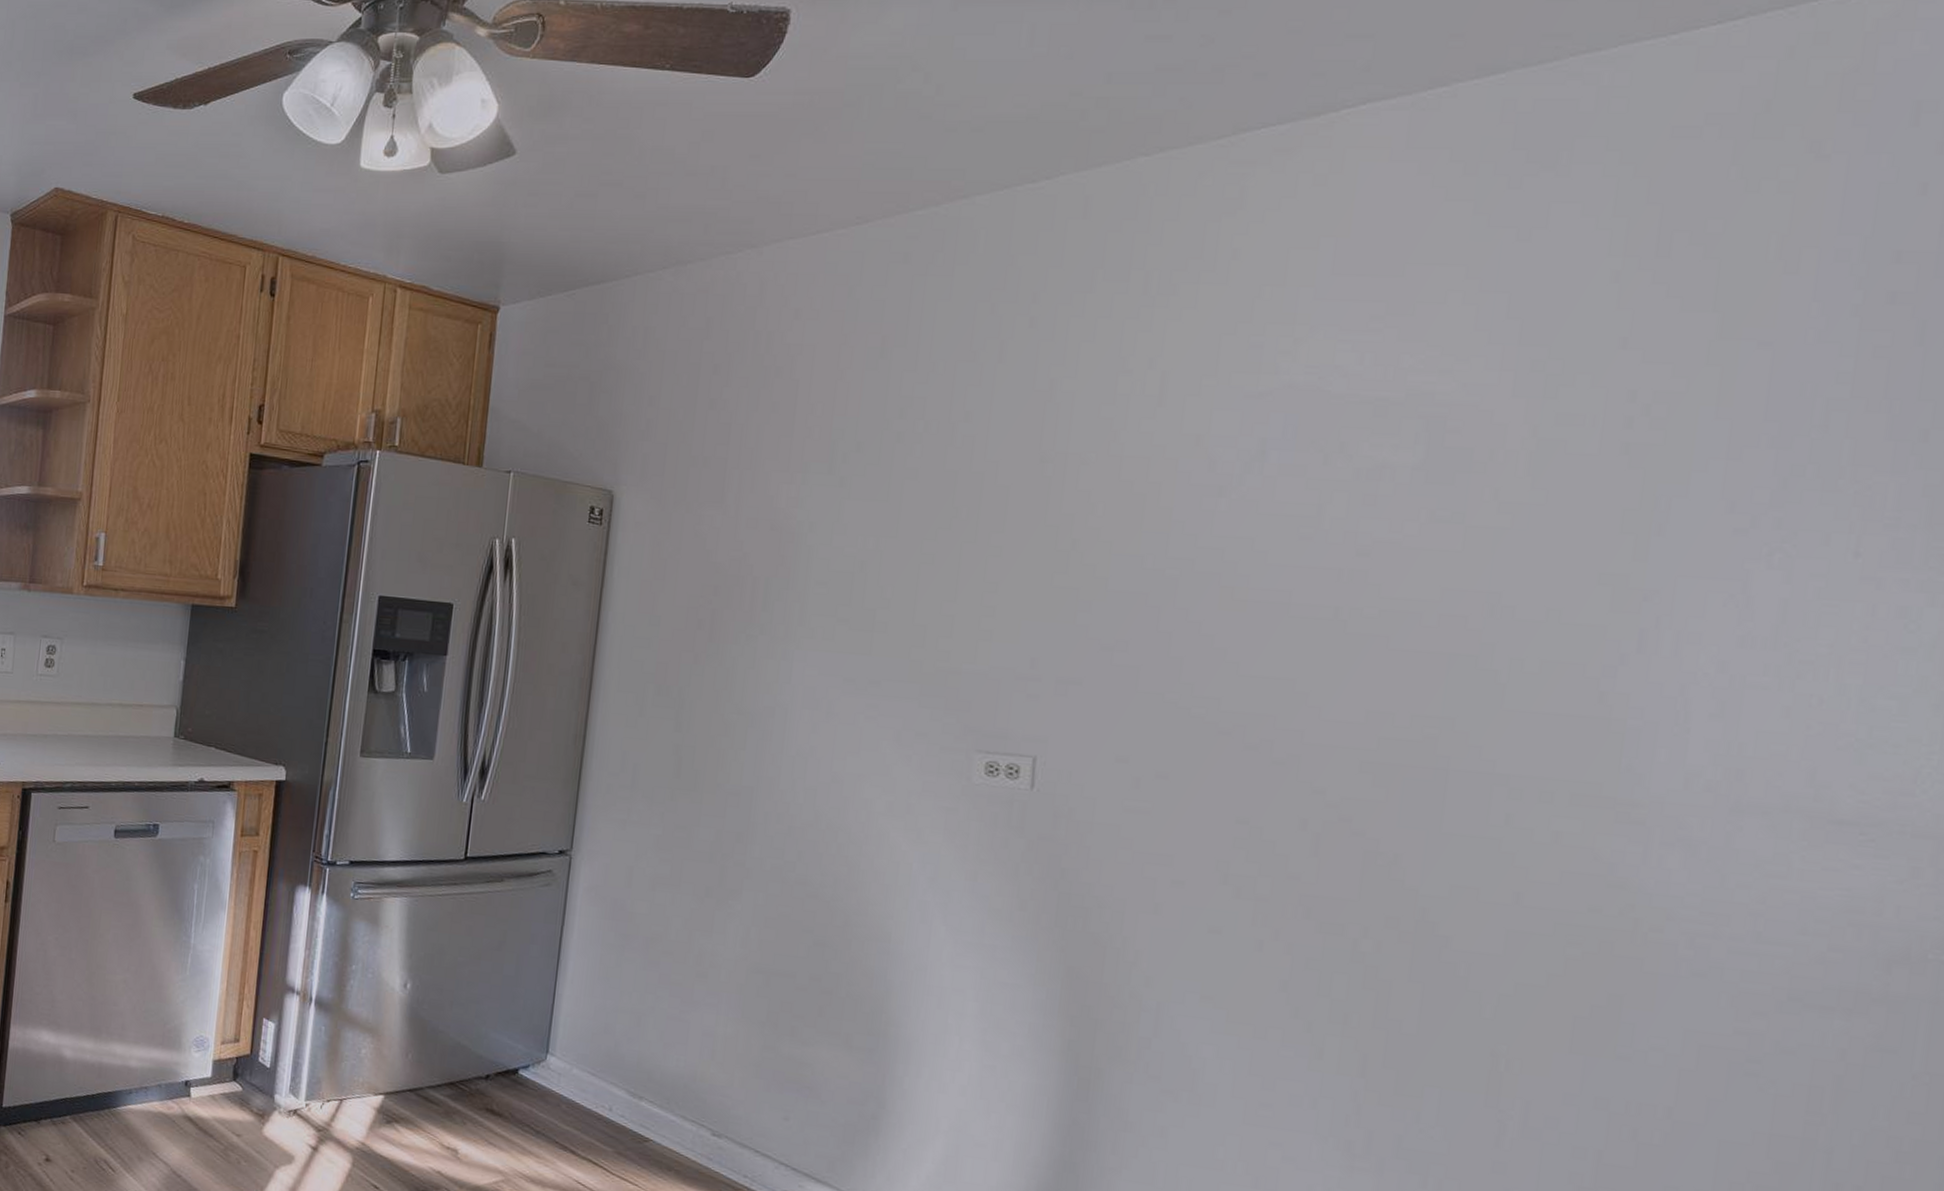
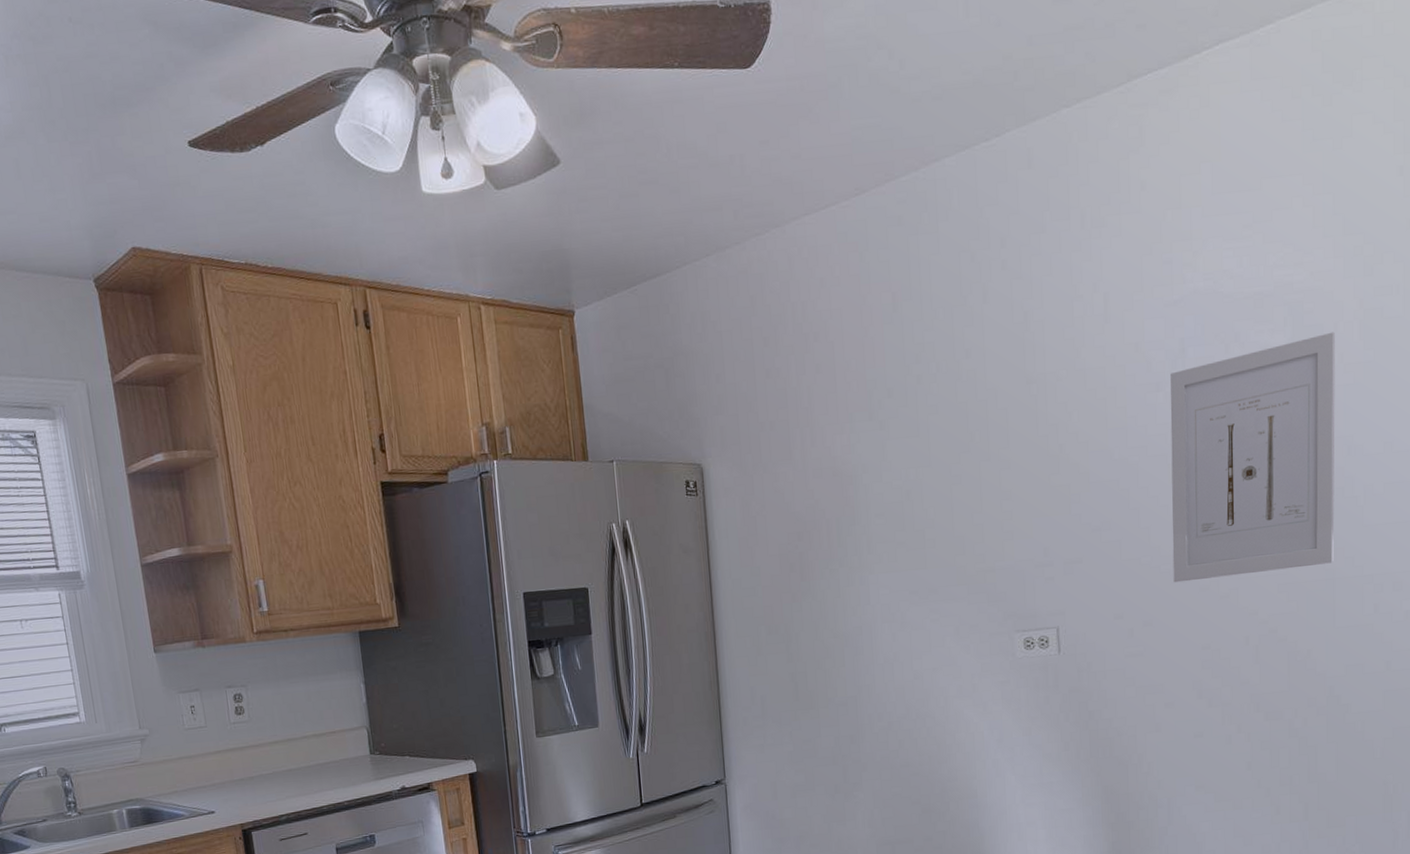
wall art: none [1207,460,1490,749] -> present [1170,332,1335,583]

